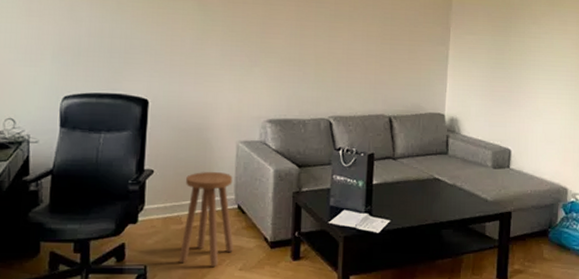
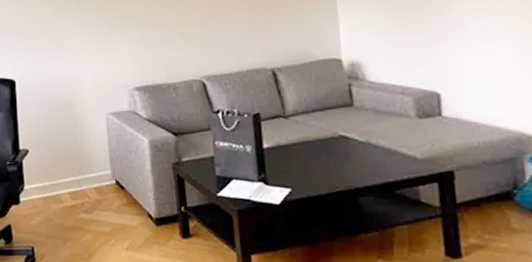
stool: present [178,172,234,267] -> none [60,147,117,247]

